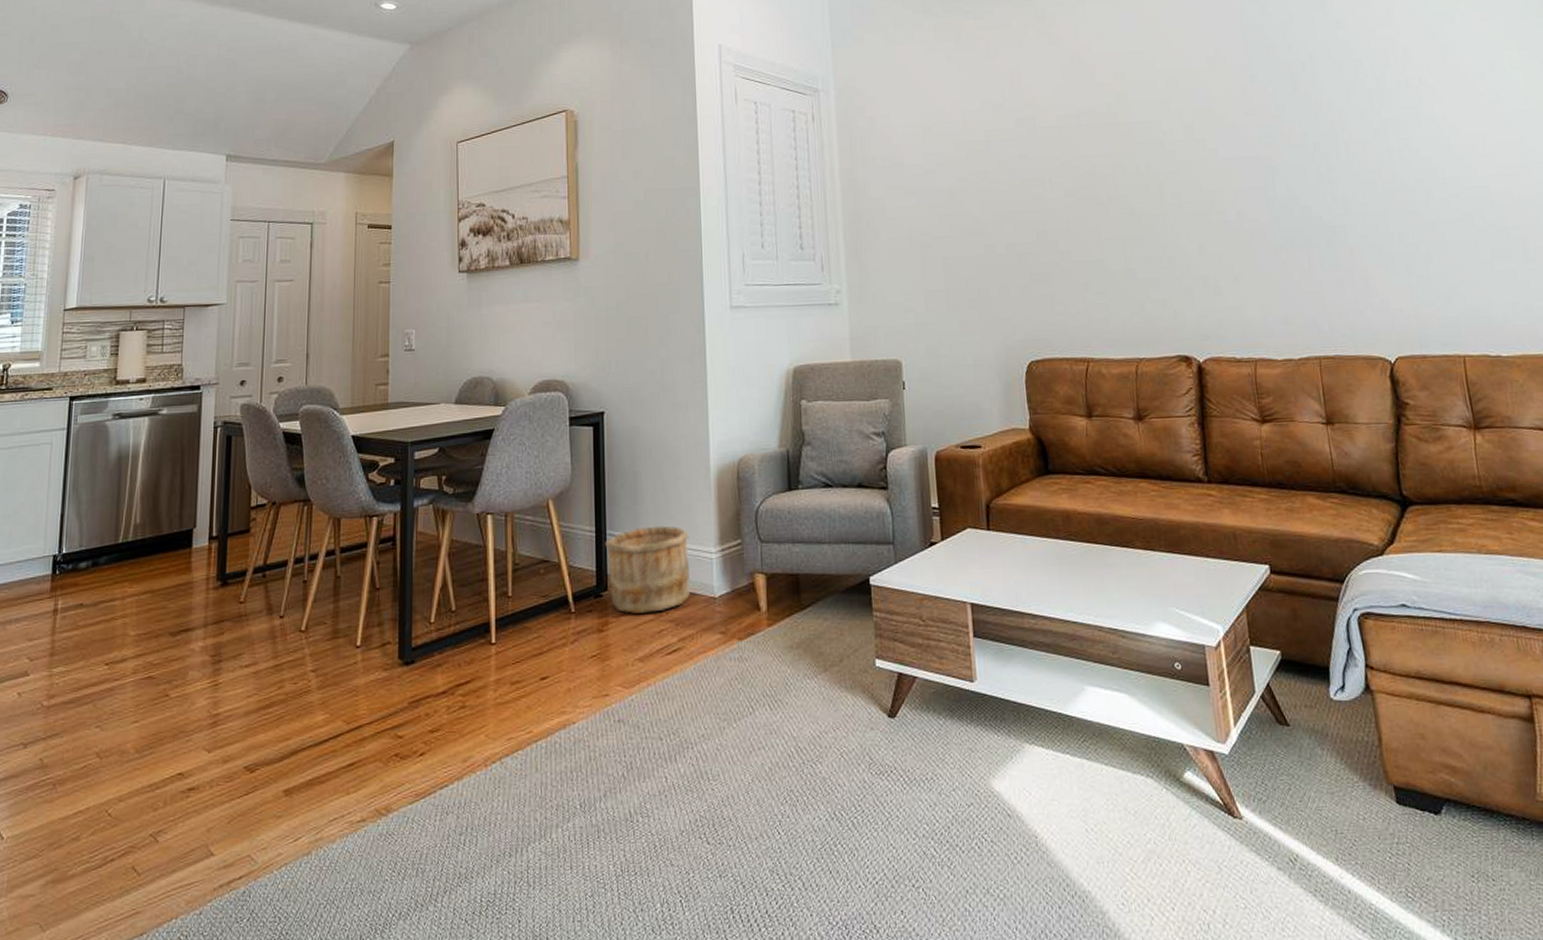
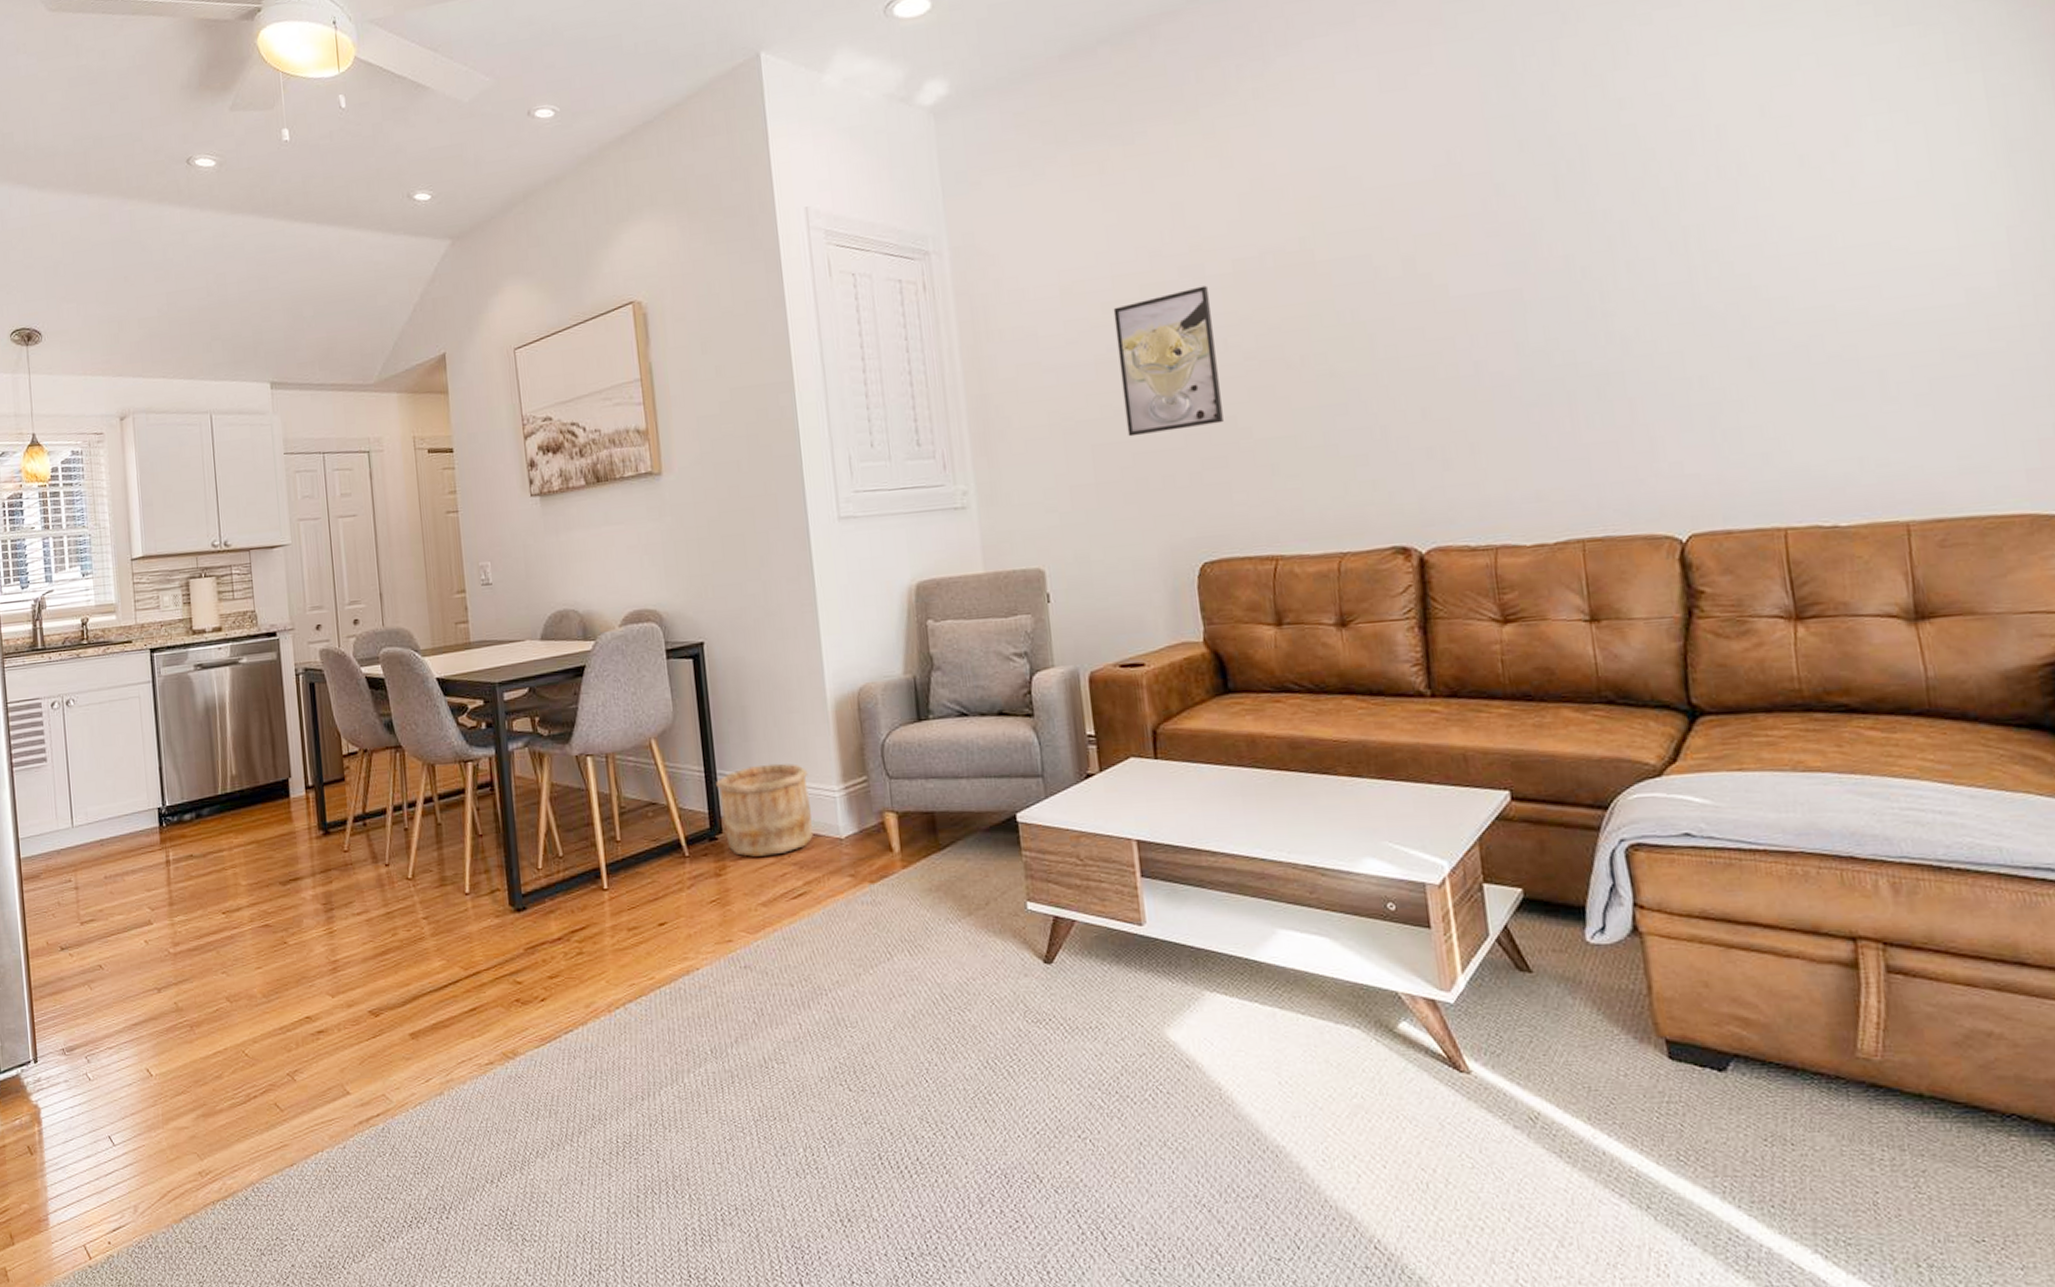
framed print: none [964,135,1048,253] -> present [1113,285,1223,437]

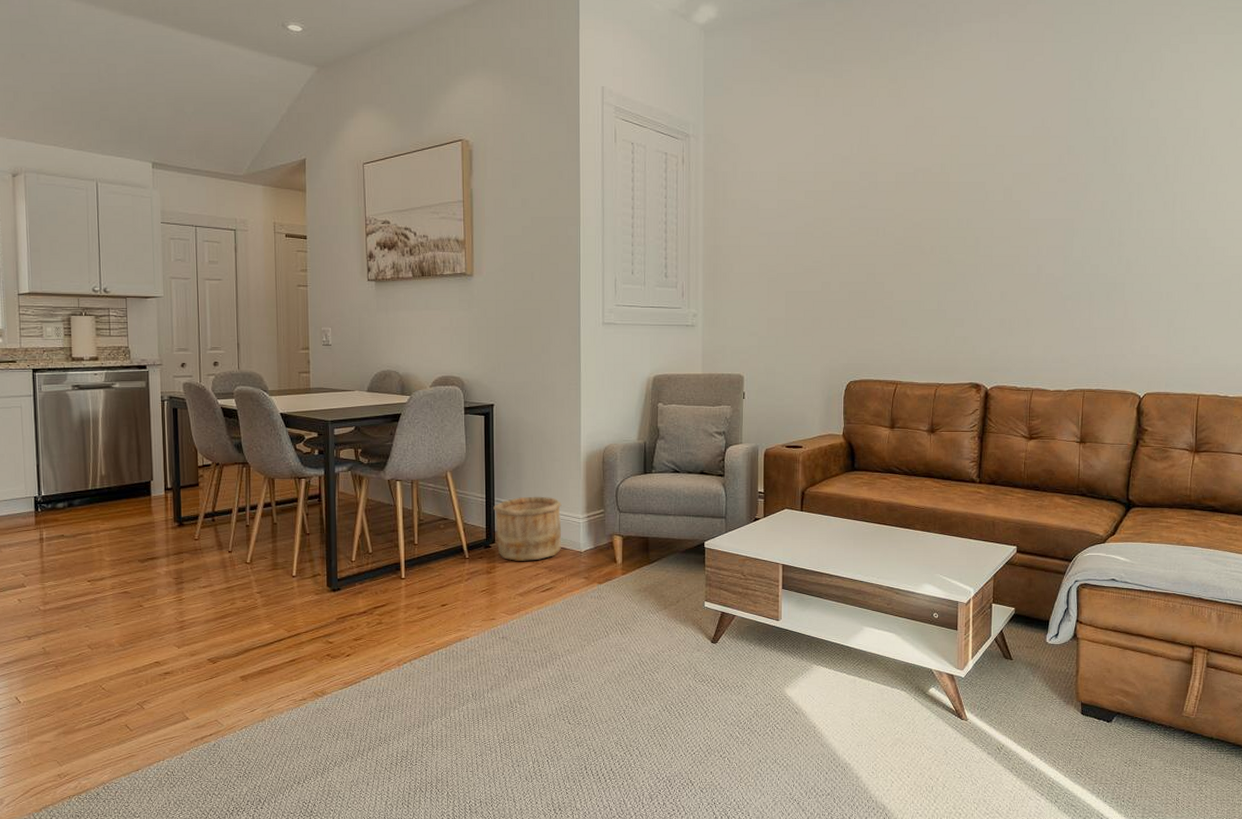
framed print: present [1113,285,1223,437] -> none [811,188,878,289]

